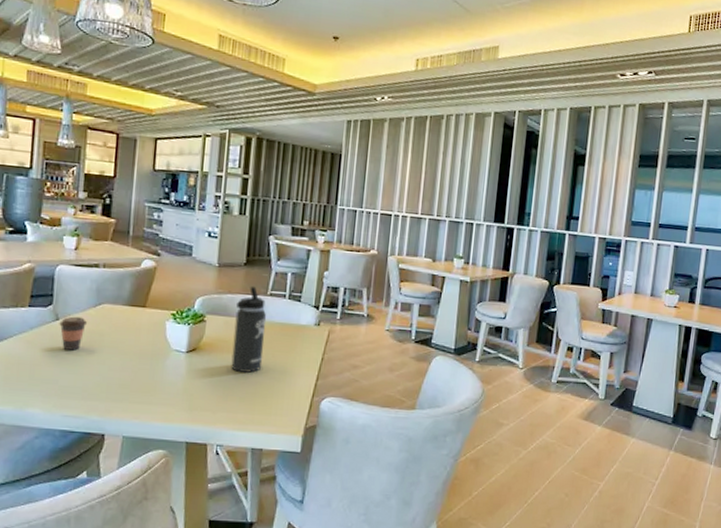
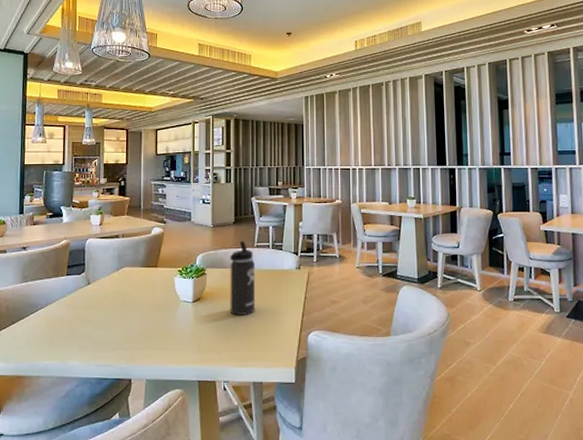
coffee cup: present [59,316,87,351] -> none [91,280,112,309]

